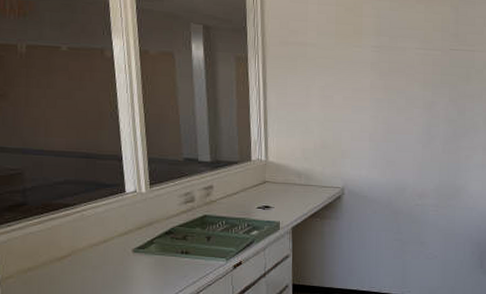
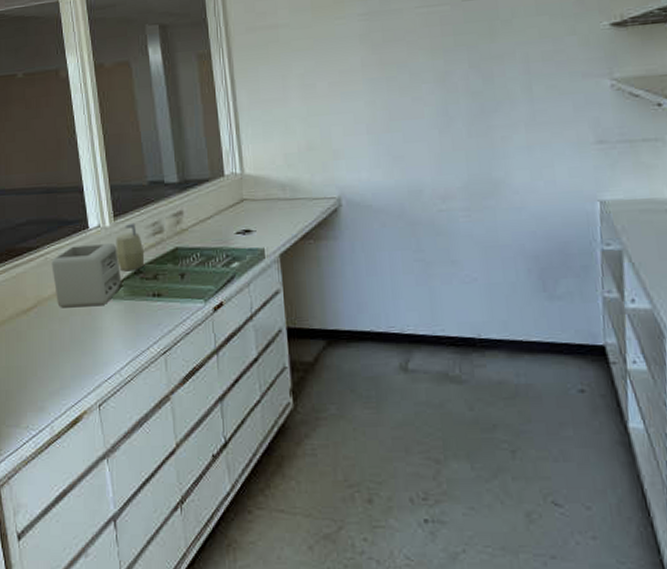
desk organizer: none [87,206,154,259] -> present [51,244,122,308]
soap dispenser: none [150,191,176,231] -> present [115,222,145,272]

